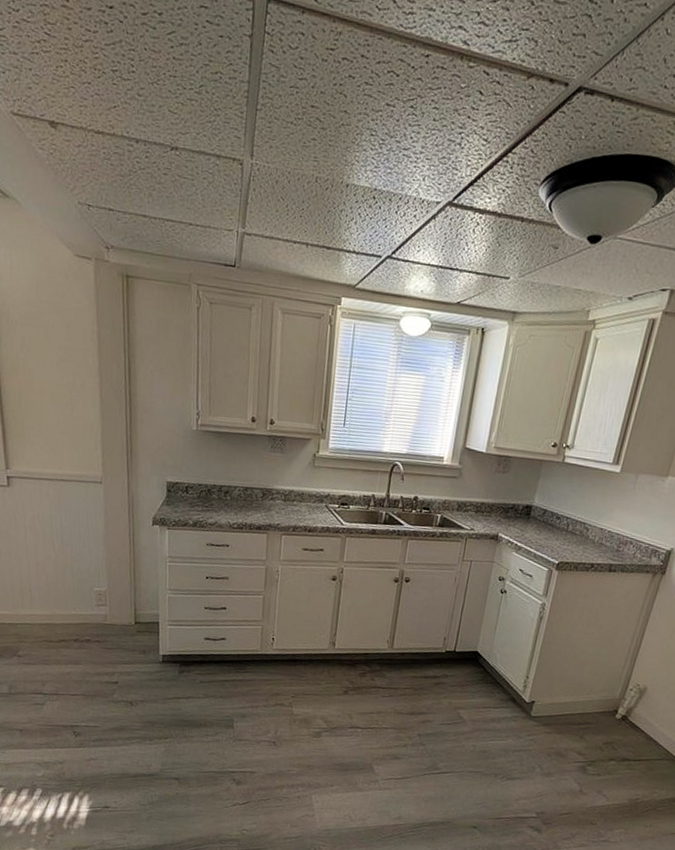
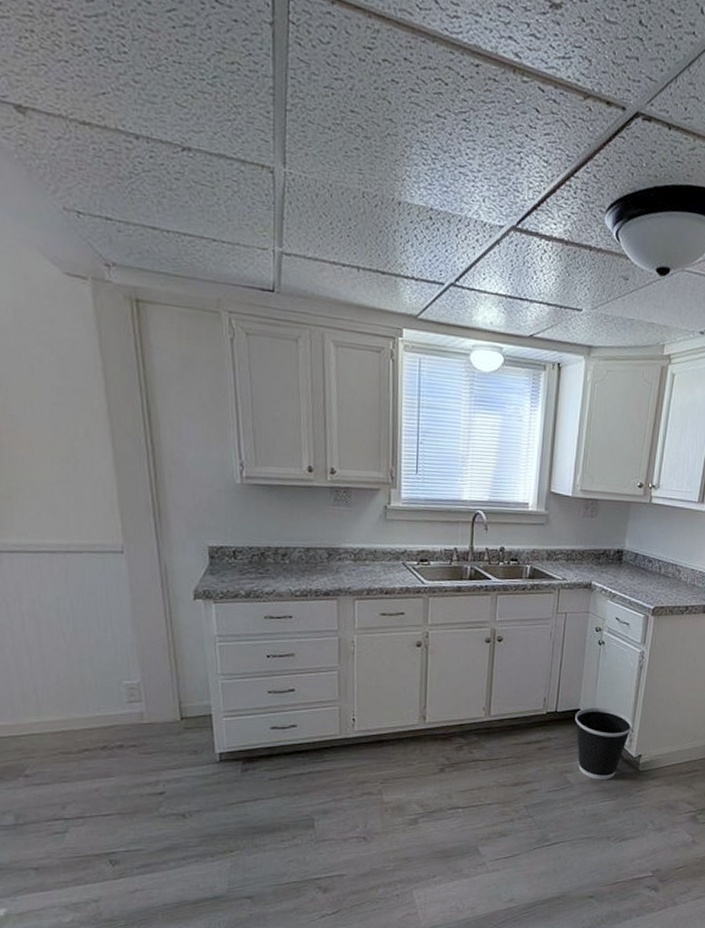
wastebasket: none [472,651,529,720] -> present [575,707,634,780]

